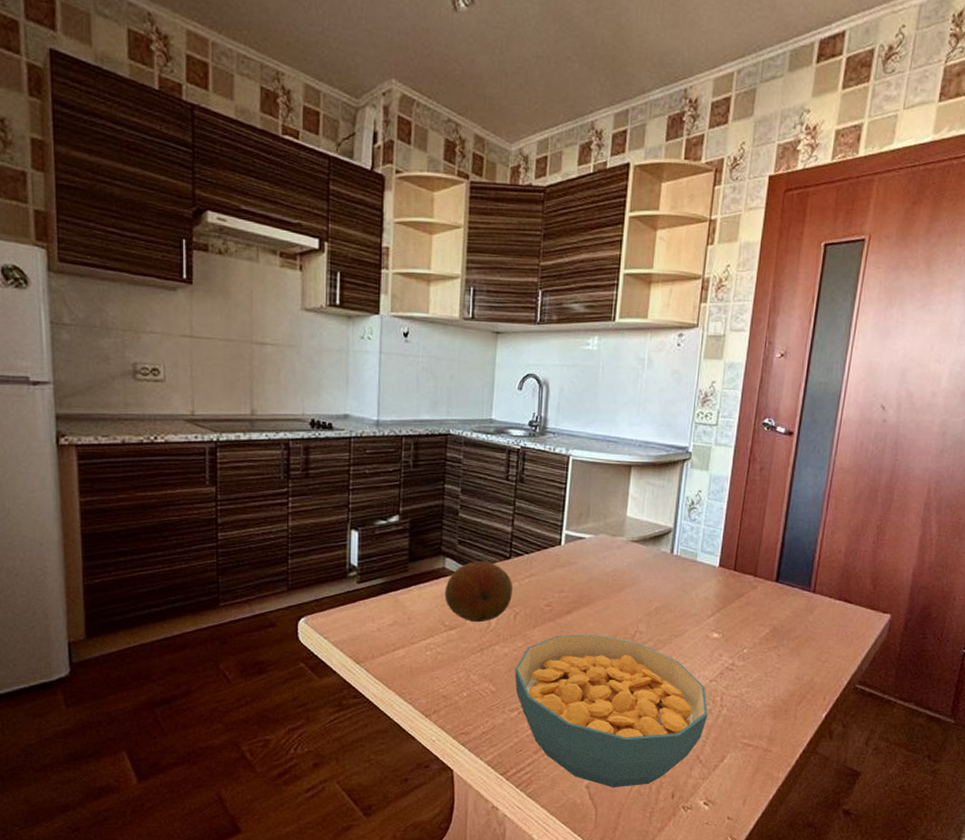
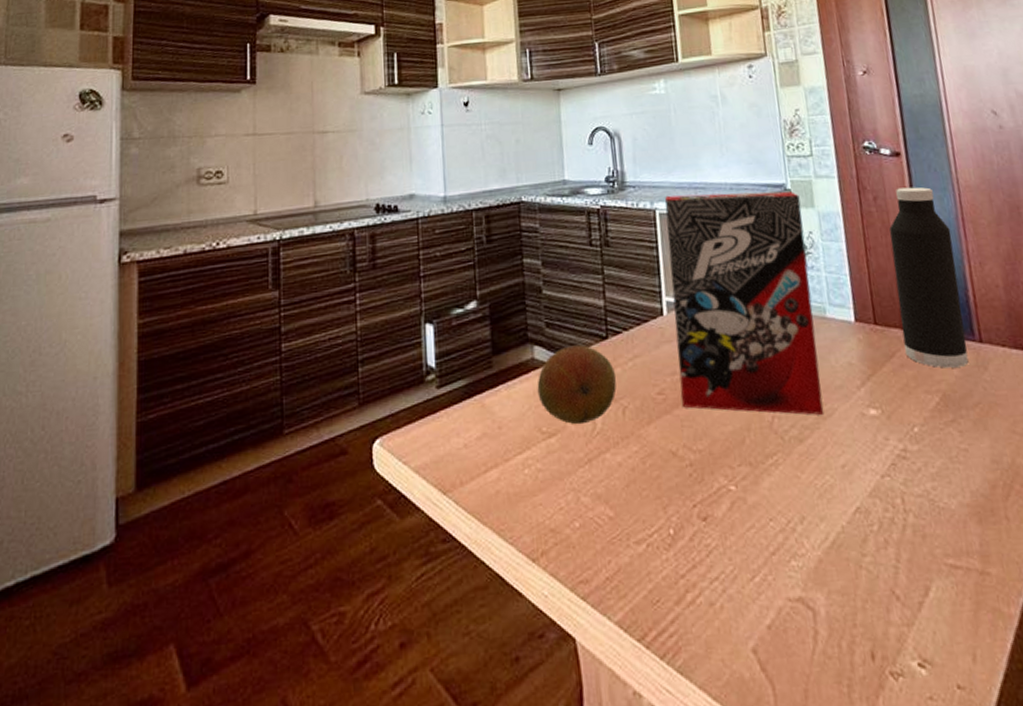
cereal bowl: present [515,634,708,788] -> none [634,425,891,651]
cereal box: none [564,444,698,633] -> present [664,191,824,415]
water bottle: none [752,463,816,609] -> present [889,187,969,368]

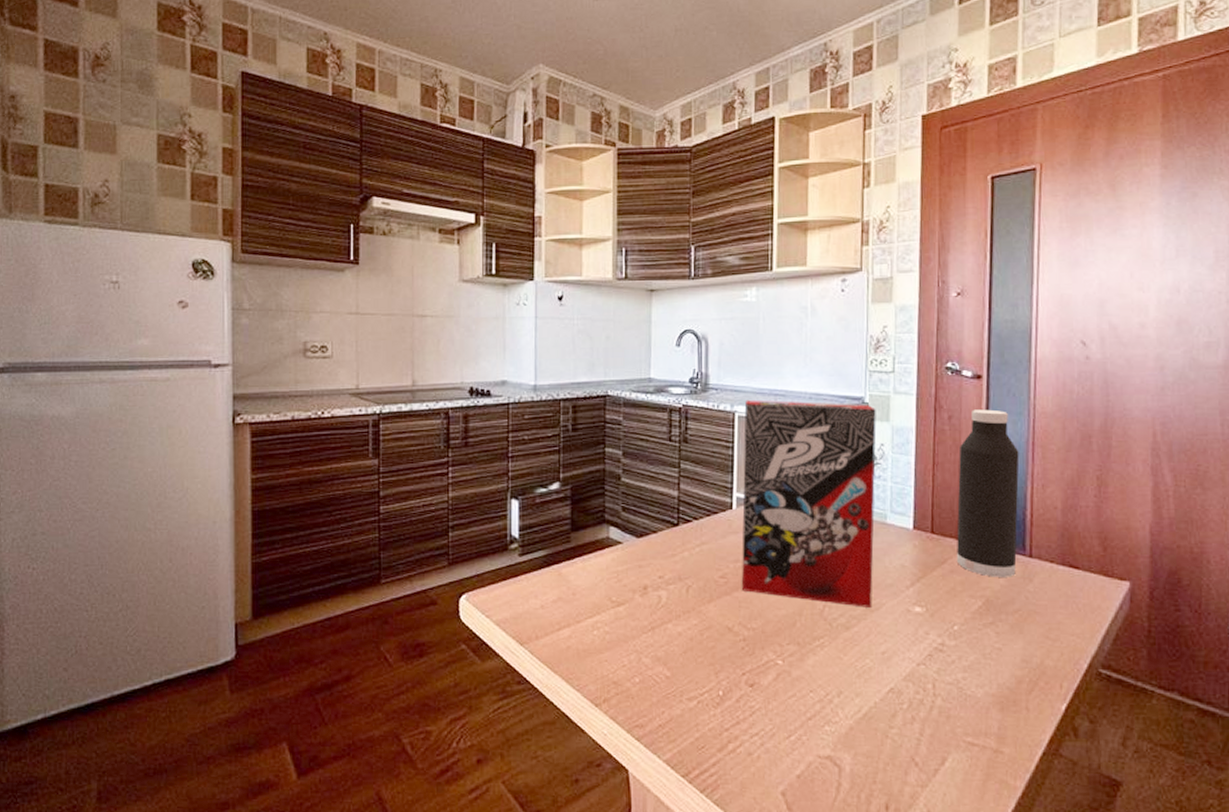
fruit: present [537,345,617,425] -> none [610,529,683,598]

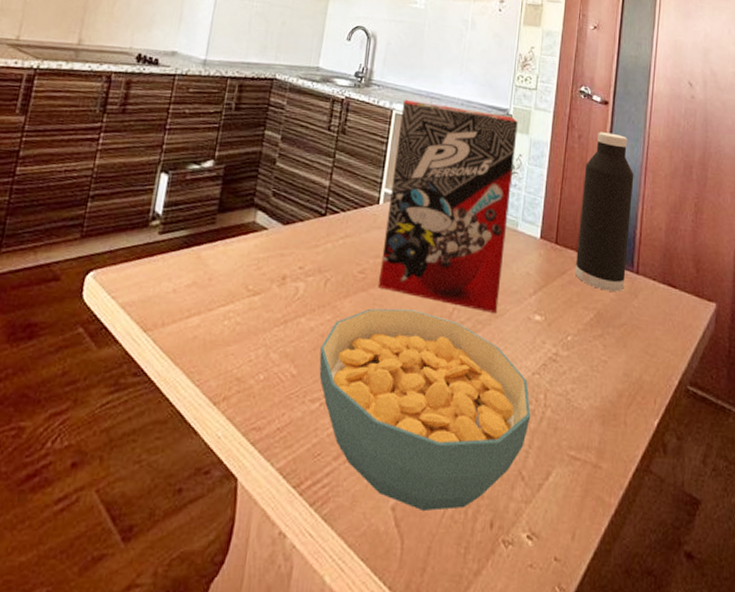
cereal bowl: none [691,610,920,796] -> present [319,308,531,512]

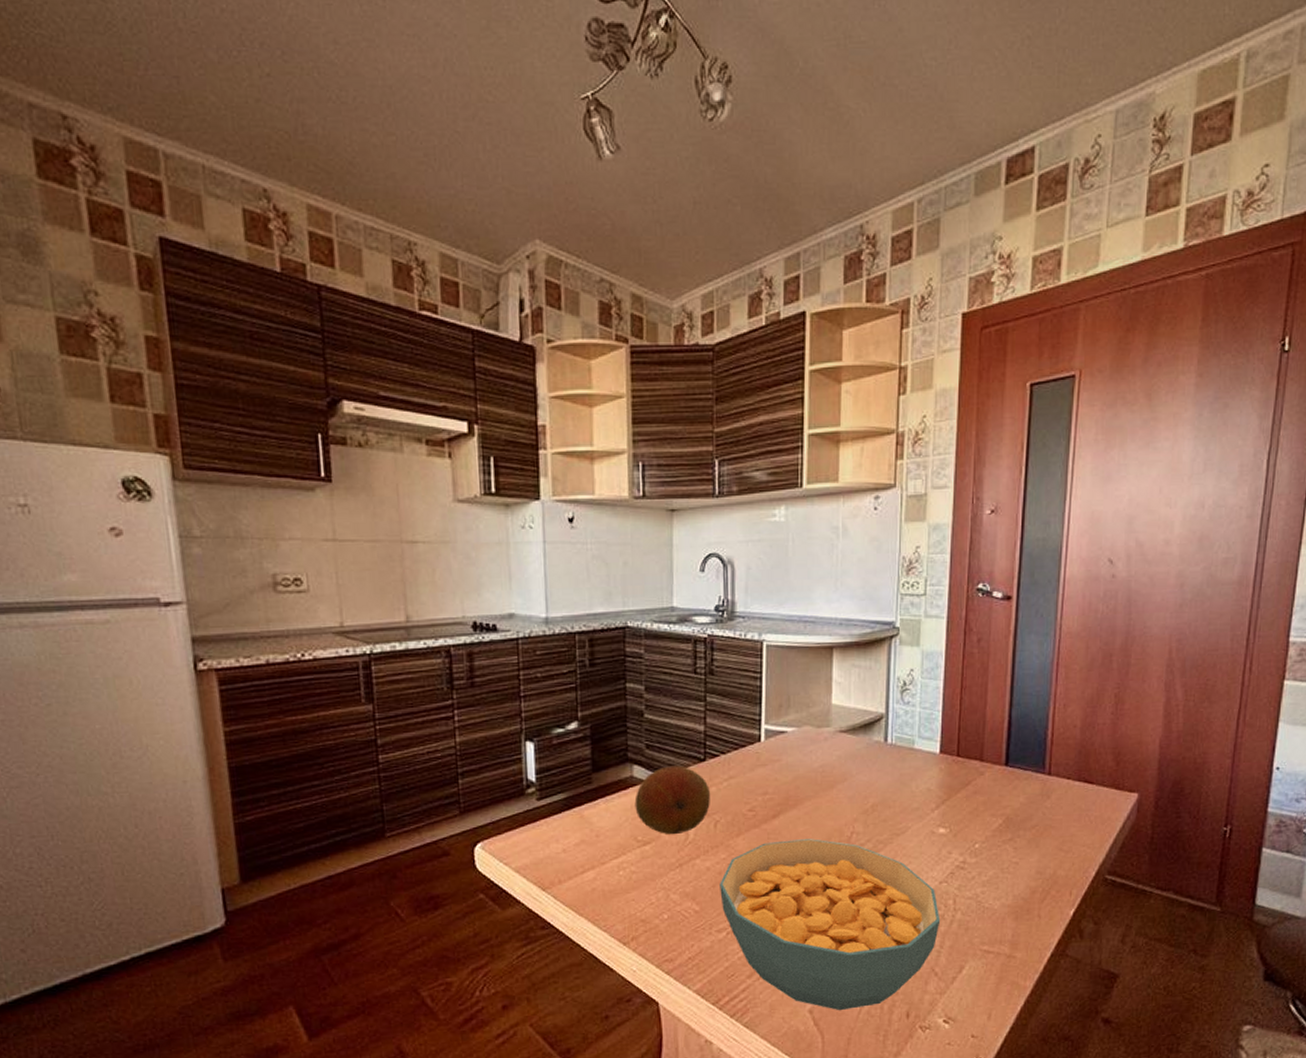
fruit: none [251,216,326,289] -> present [634,765,710,835]
cereal box: present [378,99,518,313] -> none [770,627,907,832]
water bottle: present [574,132,634,292] -> none [979,631,1044,796]

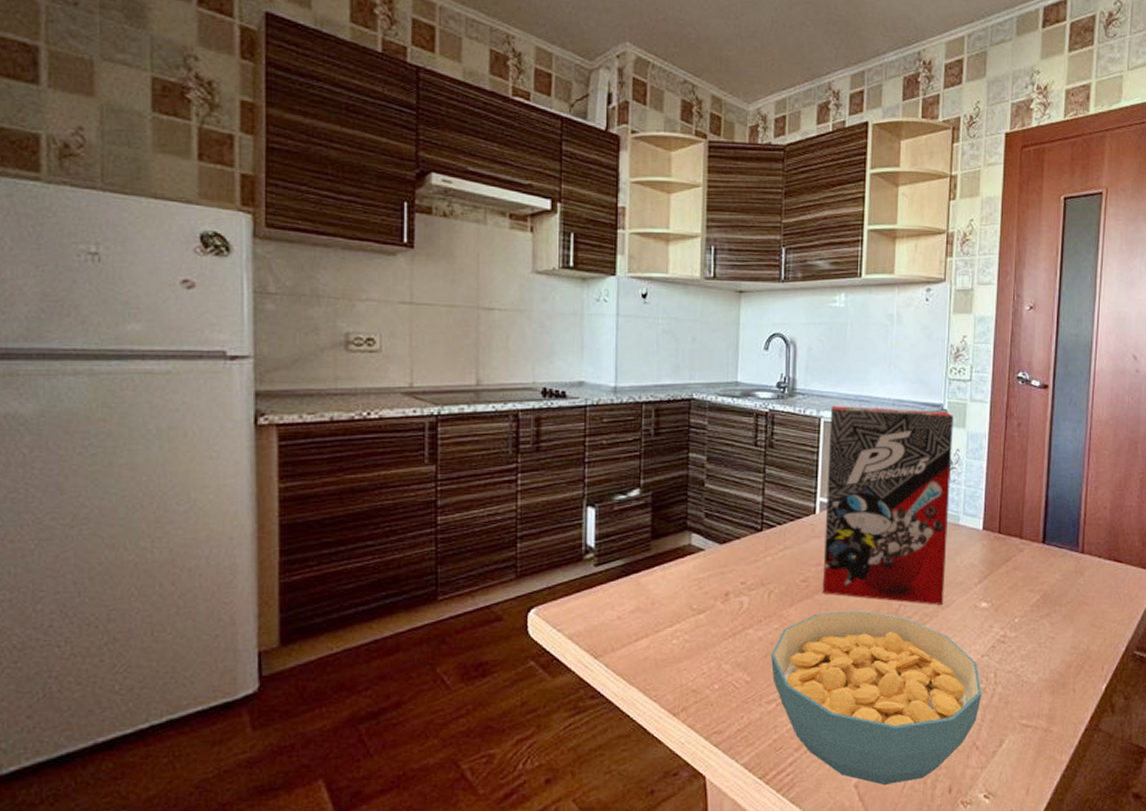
fruit: present [634,765,710,835] -> none [691,535,765,604]
cereal box: none [770,627,907,832] -> present [822,405,954,605]

